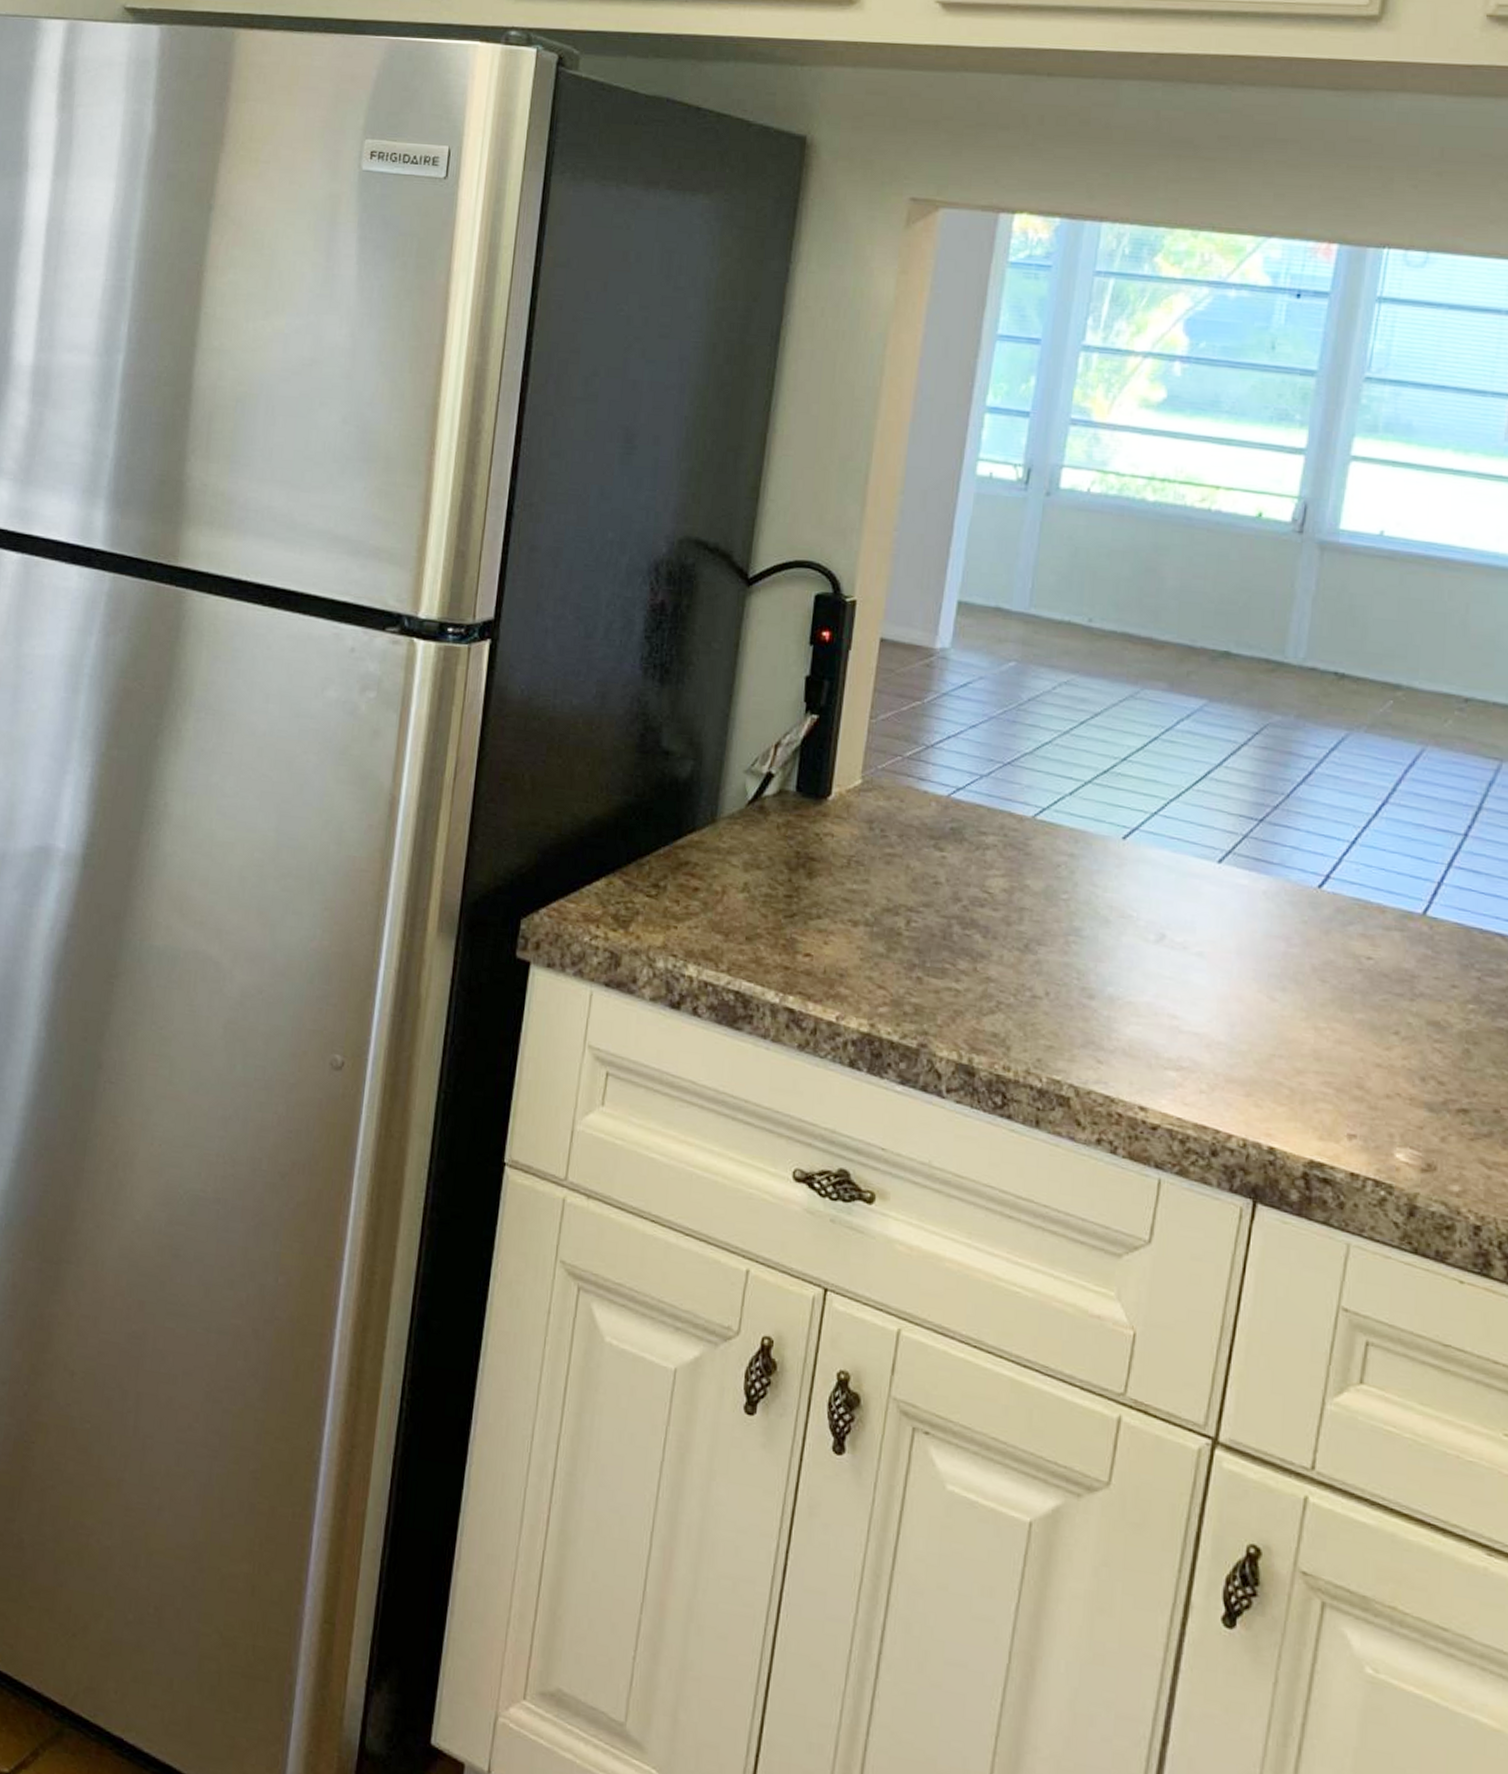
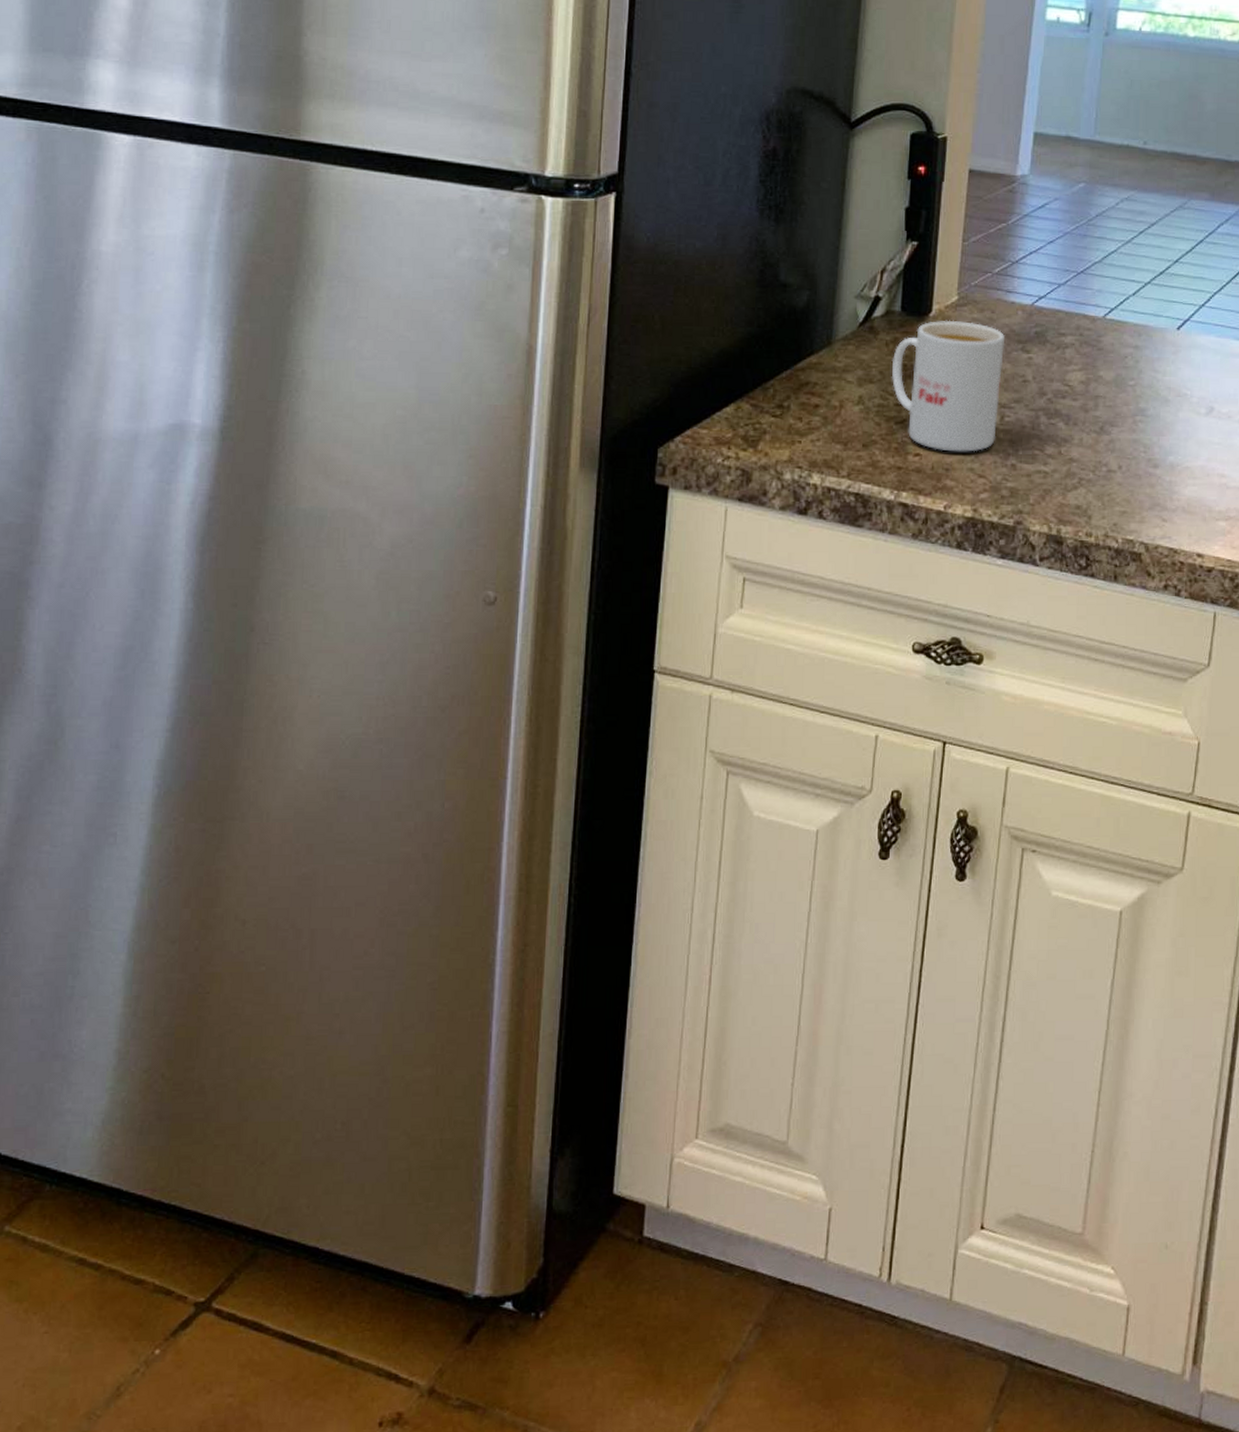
mug: none [781,805,915,959] -> present [891,320,1005,452]

